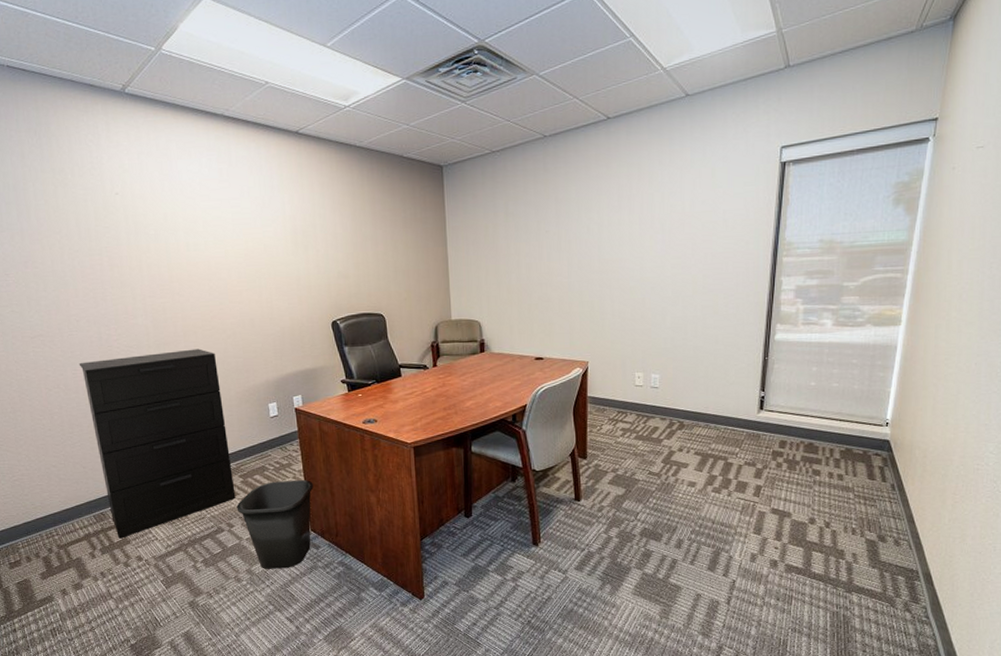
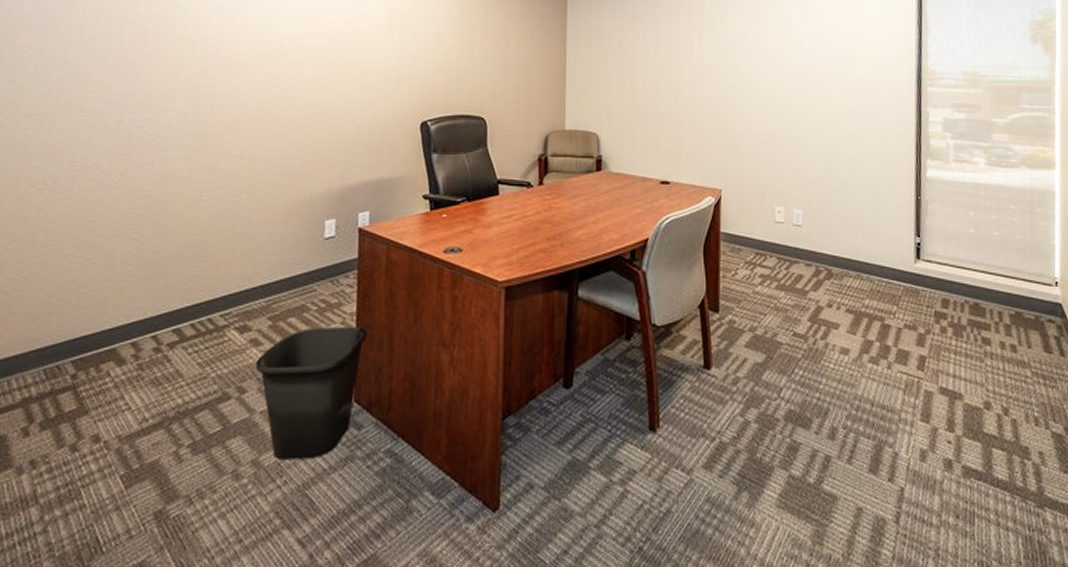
chest of drawers: present [79,348,236,539] -> none [70,144,268,407]

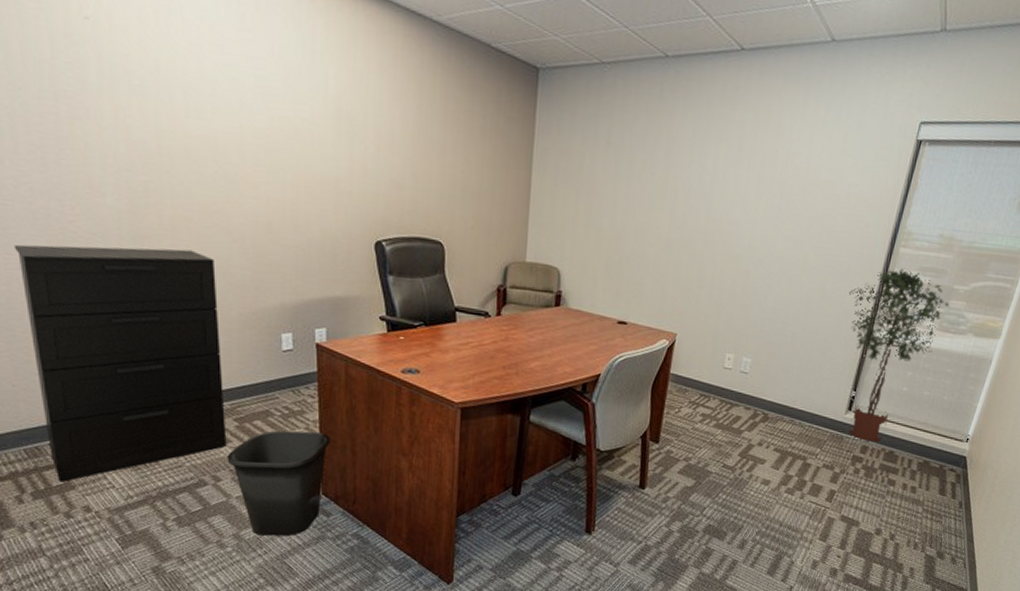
chest of drawers: none [70,144,268,407] -> present [13,244,227,482]
potted tree: none [887,107,992,294] -> present [848,268,949,443]

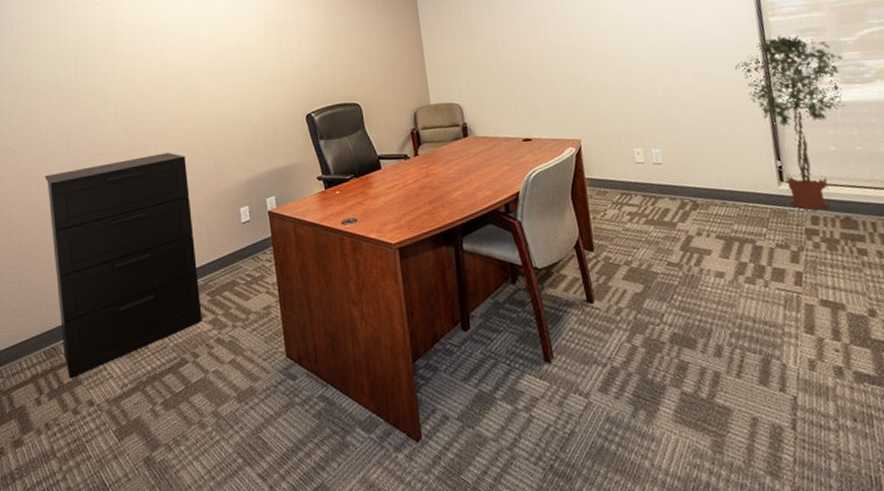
waste bin: present [227,430,331,537] -> none [203,294,289,410]

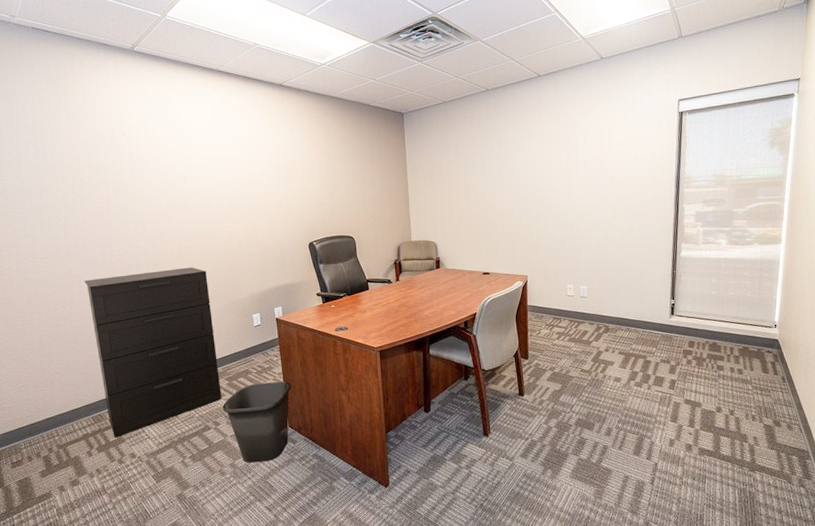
waste bin: none [203,294,289,410] -> present [222,381,291,463]
potted tree: present [734,35,846,212] -> none [652,203,733,338]

